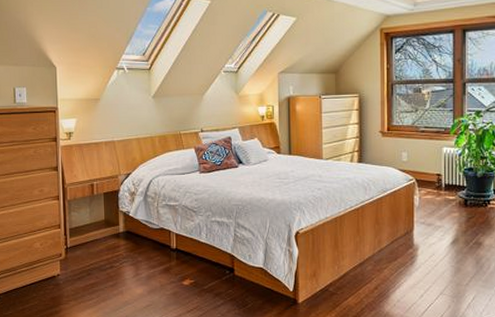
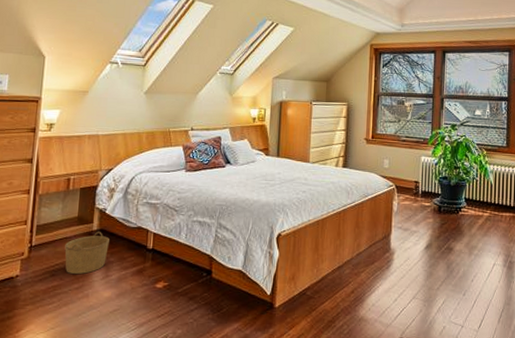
basket: none [96,233,136,274] -> present [64,231,110,275]

